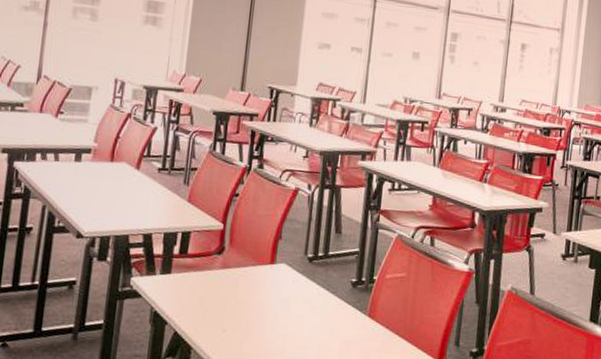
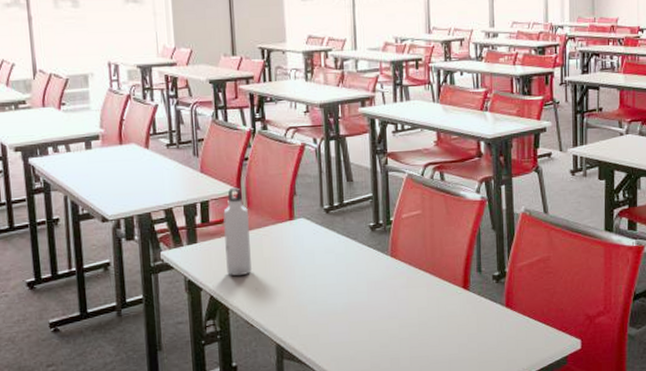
water bottle: none [196,222,229,314] -> present [222,187,253,276]

